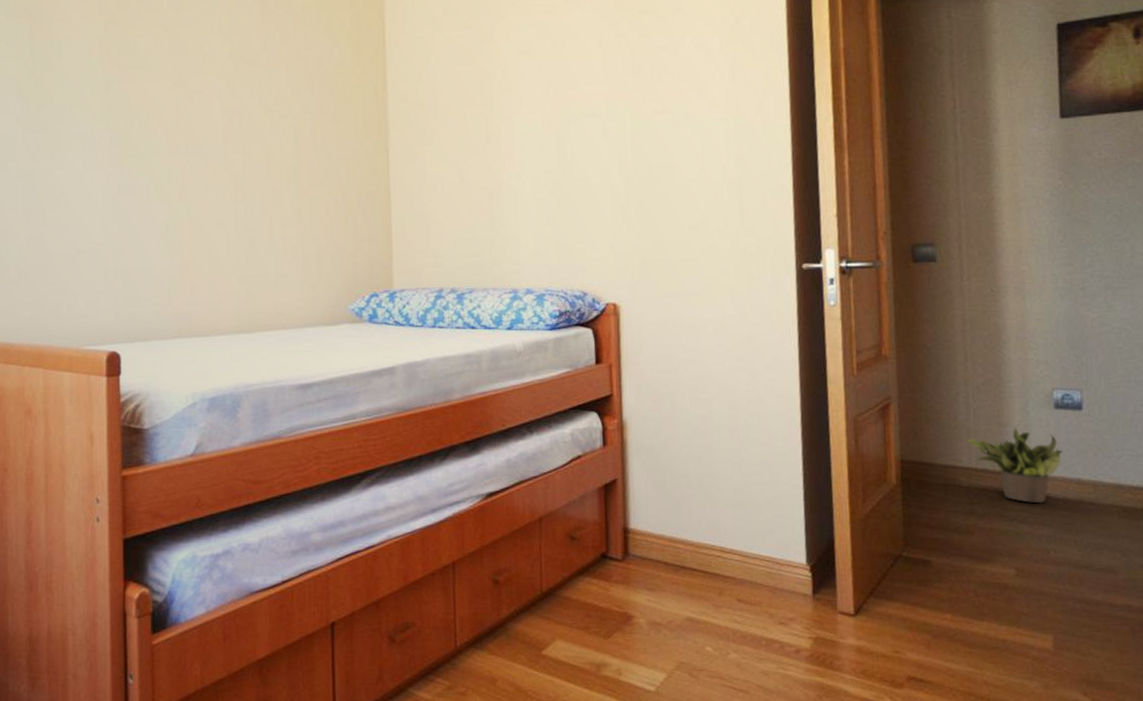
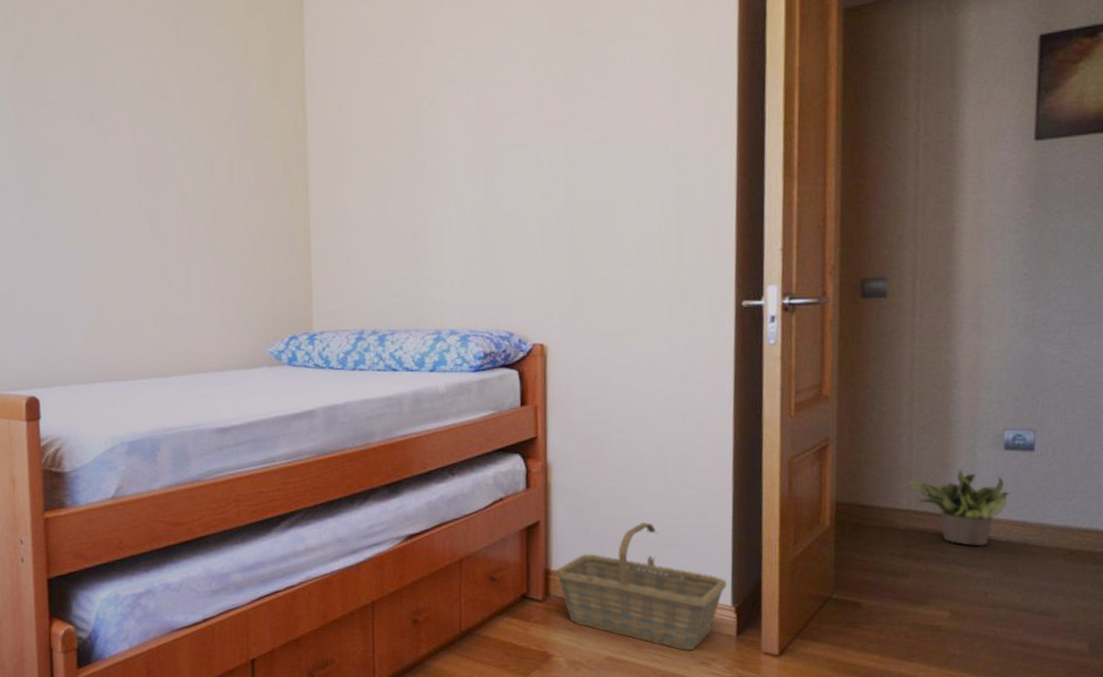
basket: none [634,480,801,611] -> present [555,523,727,651]

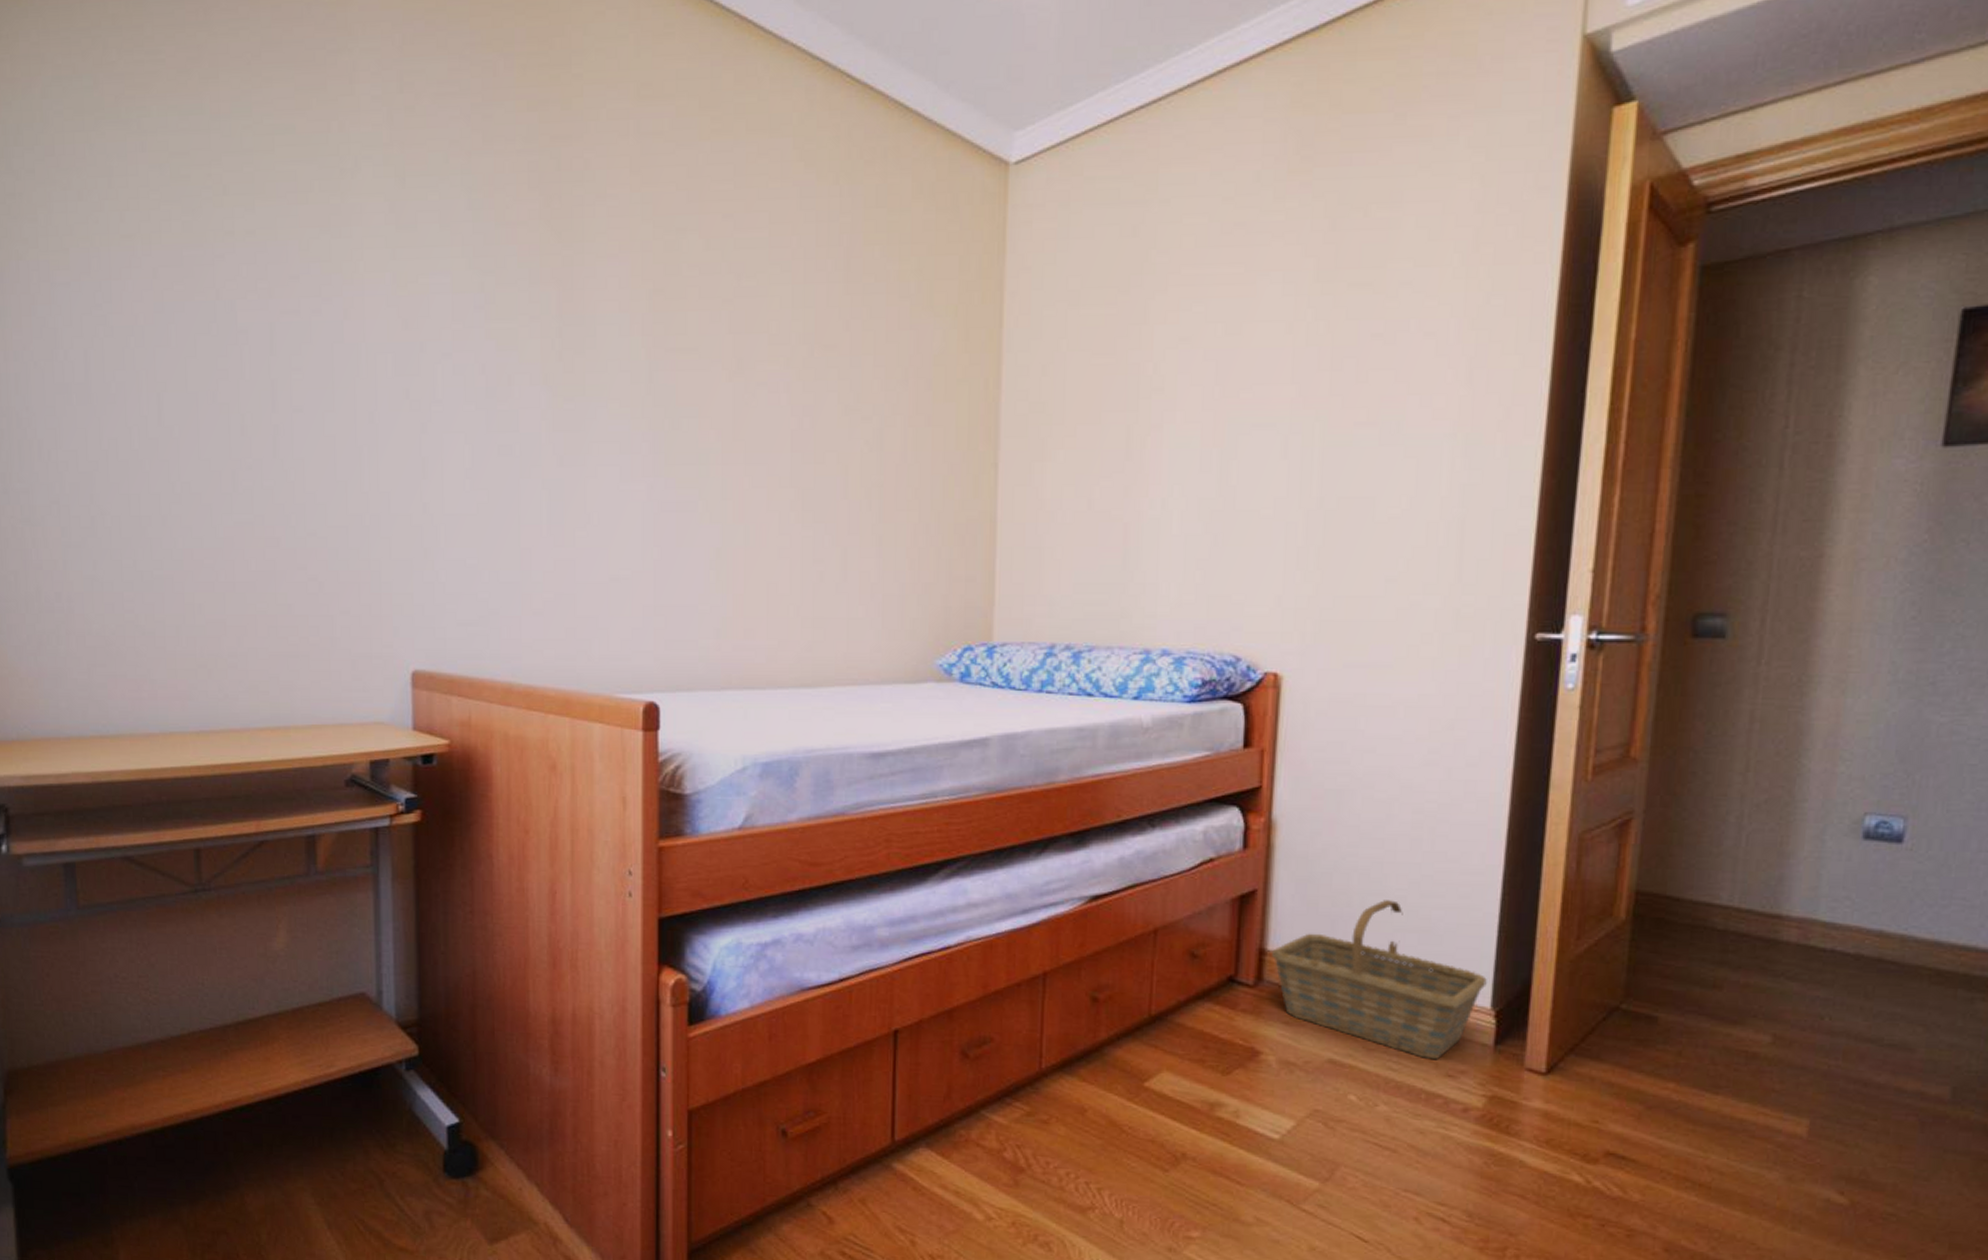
potted plant: present [905,468,1010,546] -> none [1728,859,1866,958]

